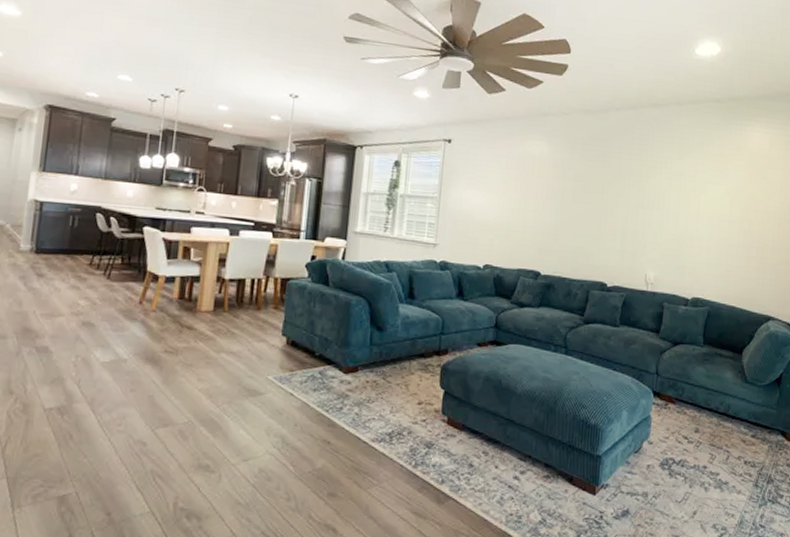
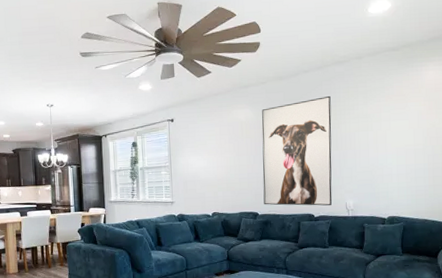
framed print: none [549,142,642,275] -> present [262,95,332,206]

